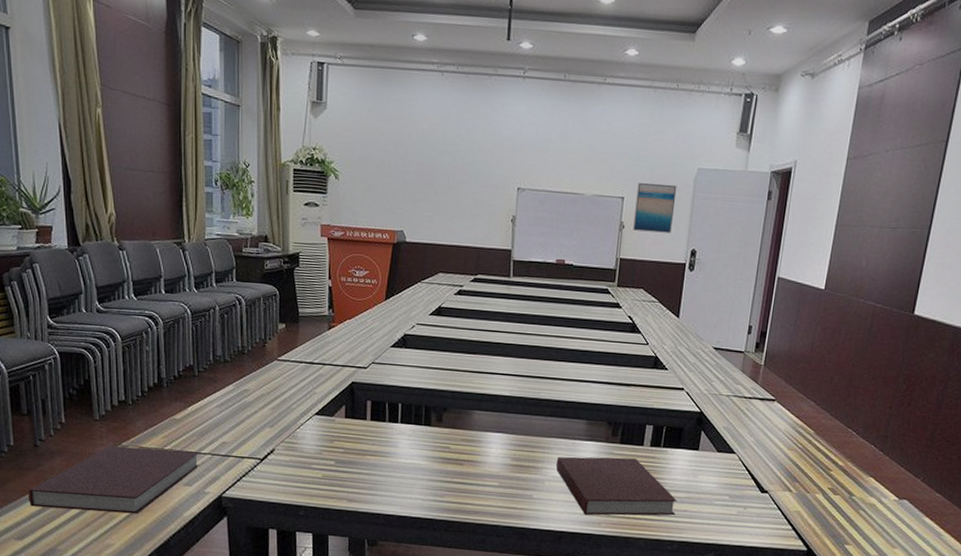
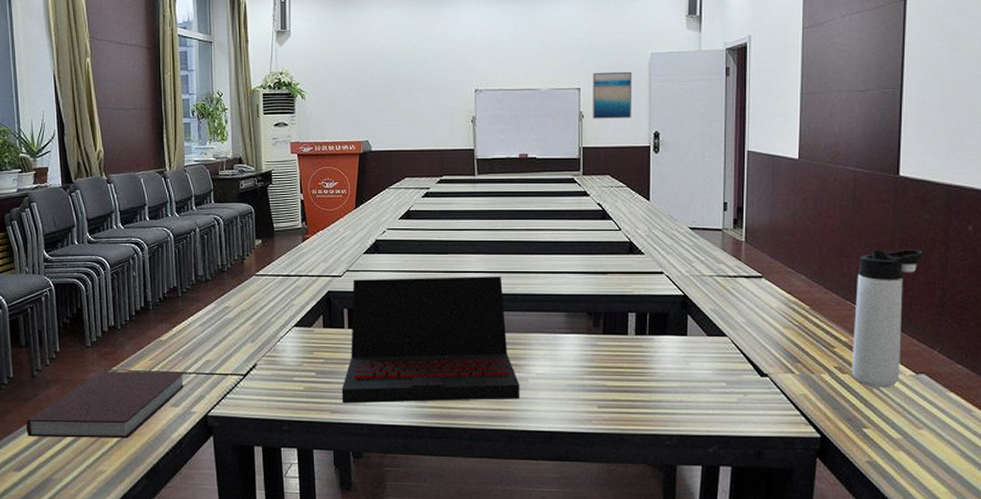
laptop: none [360,372,536,500] -> present [341,276,520,404]
notebook: present [555,456,677,516] -> none [538,349,670,413]
thermos bottle: none [842,383,923,509] -> present [851,249,923,387]

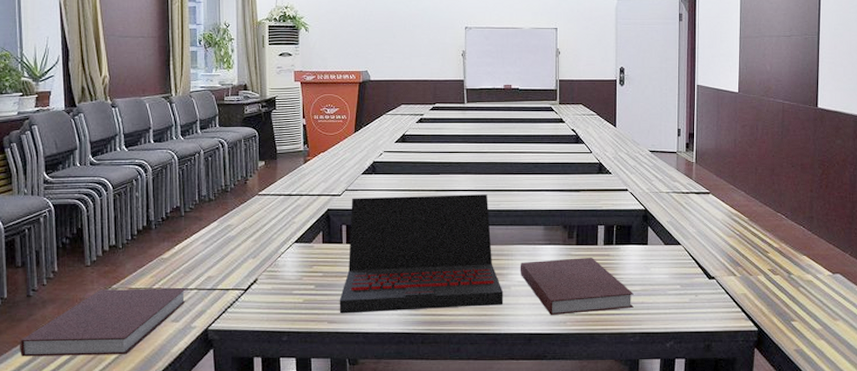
notebook: none [538,349,670,413] -> present [520,258,634,316]
wall art: present [593,71,633,119] -> none [568,14,602,55]
thermos bottle: present [851,249,923,387] -> none [782,169,837,285]

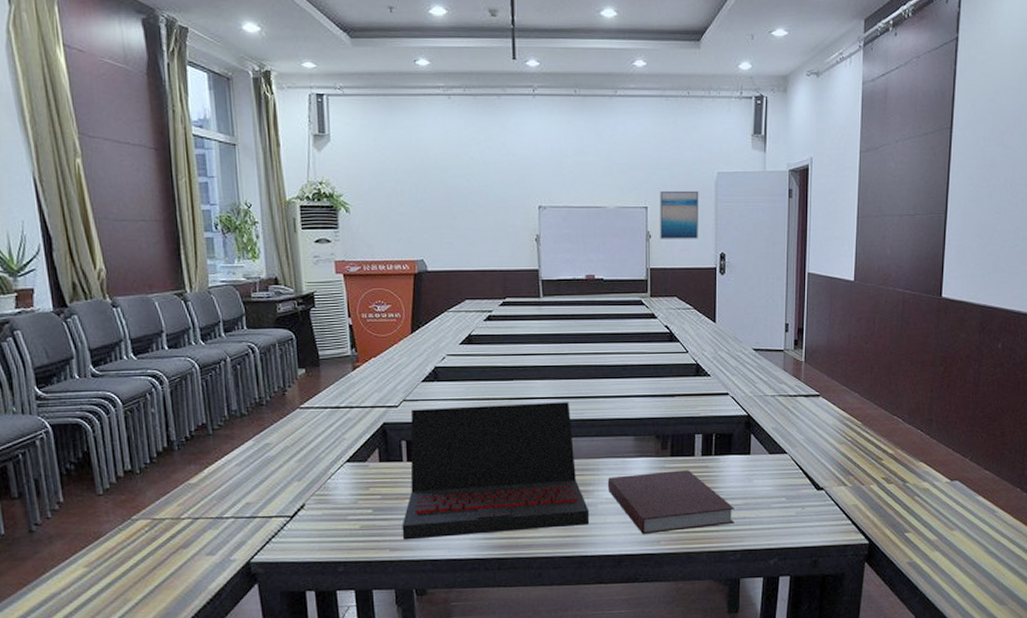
notebook: present [20,288,186,357] -> none [26,517,222,600]
wall art: none [568,14,602,55] -> present [660,190,699,239]

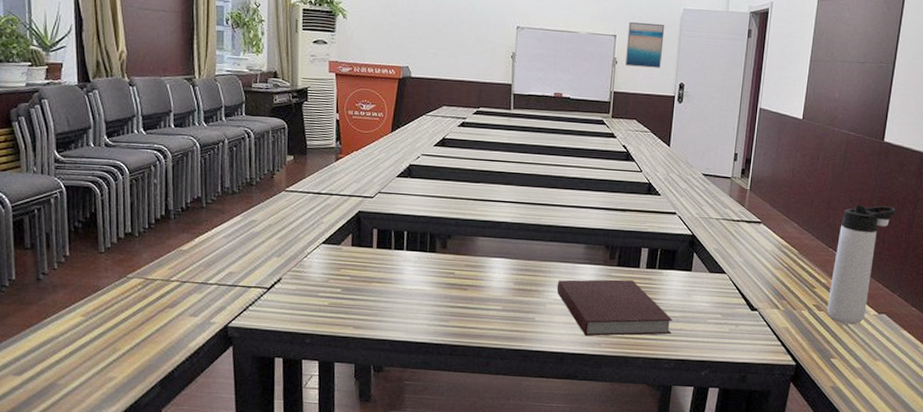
laptop: present [402,402,590,540] -> none [366,201,538,322]
thermos bottle: none [896,366,960,494] -> present [826,205,896,324]

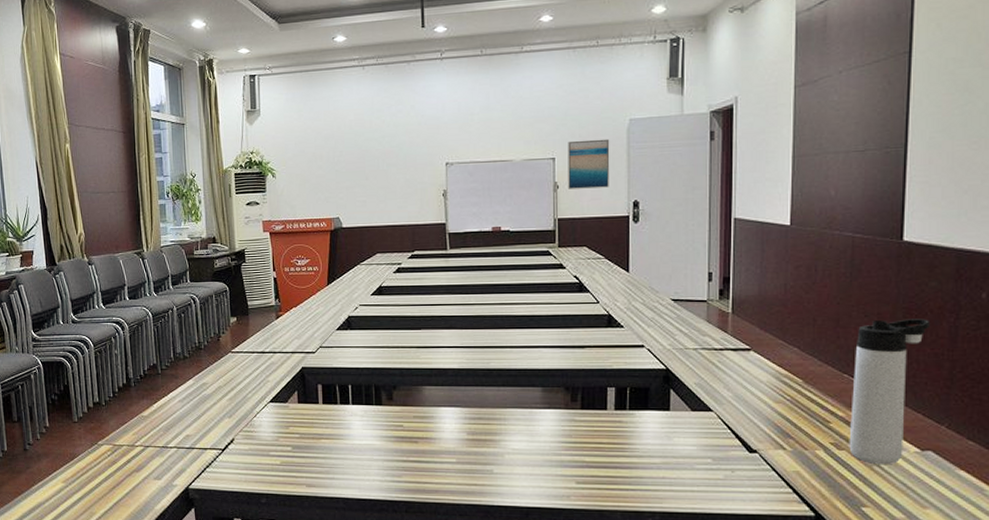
notebook: present [556,279,673,337] -> none [514,424,652,489]

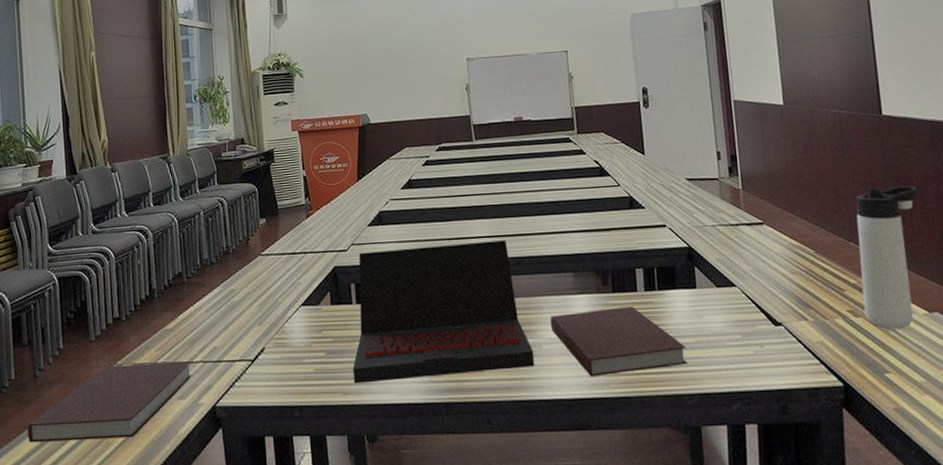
notebook: none [20,445,167,510] -> present [28,361,192,443]
laptop: none [317,351,496,478] -> present [352,240,535,384]
notebook: none [514,424,652,489] -> present [550,306,688,377]
wall art: present [568,139,610,189] -> none [578,32,619,79]

